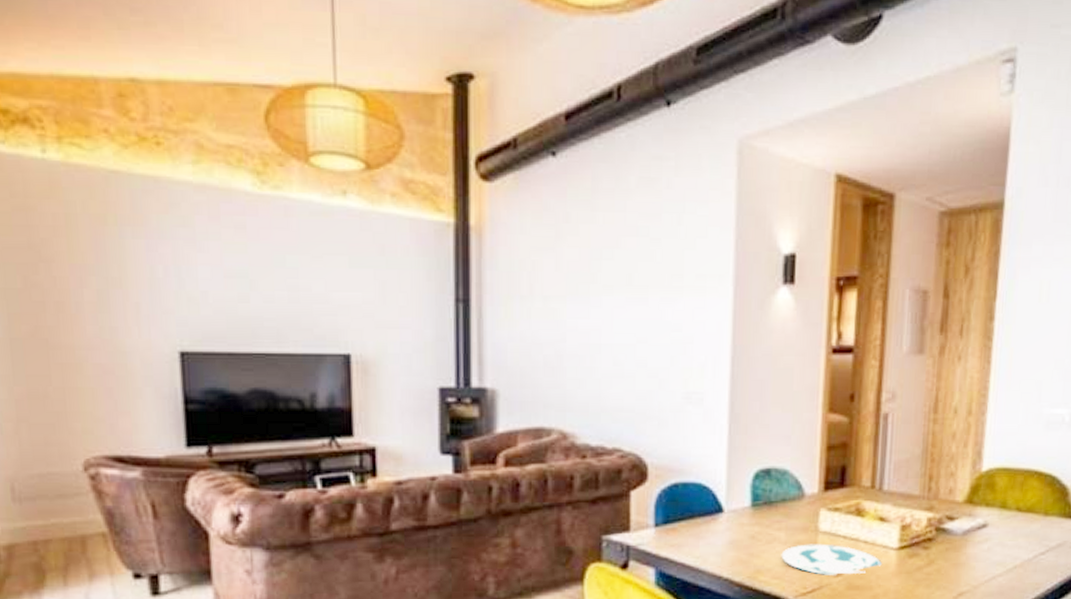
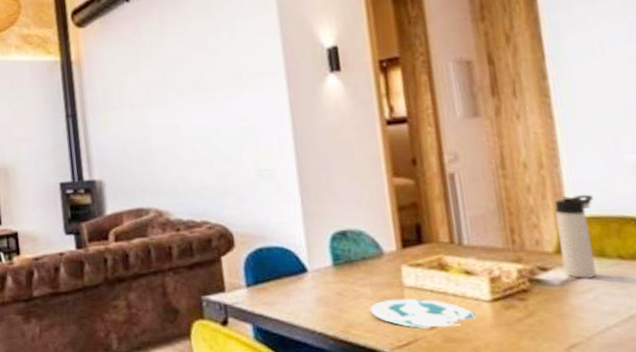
thermos bottle: none [967,445,1008,529] -> present [554,194,597,279]

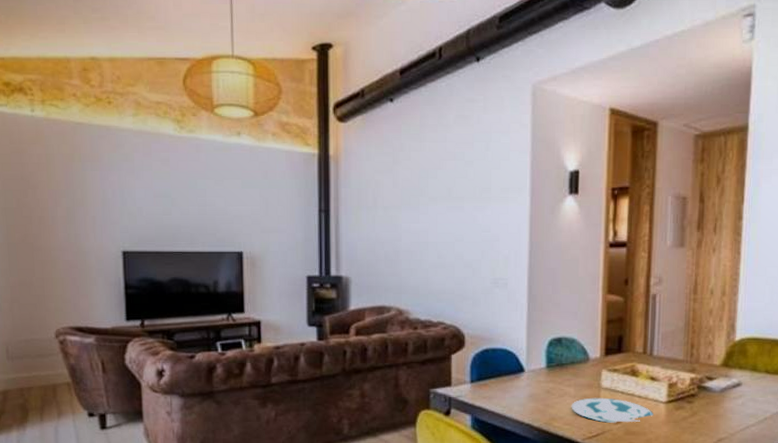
thermos bottle: present [554,194,597,279] -> none [724,319,757,387]

